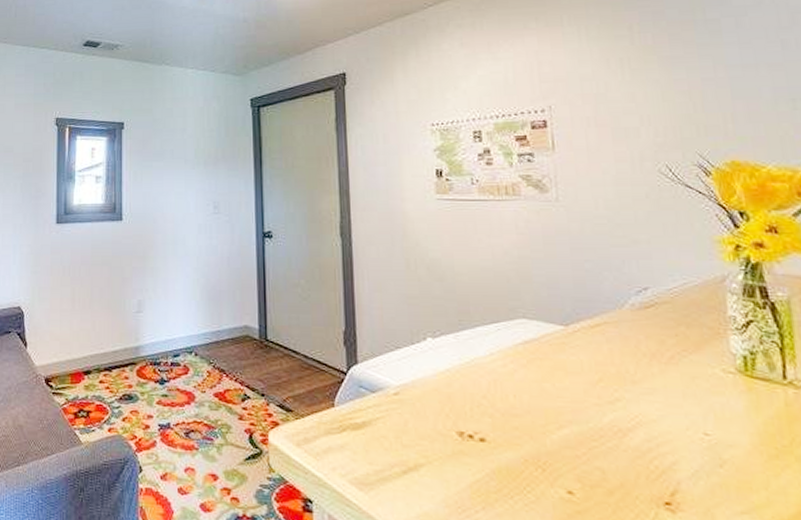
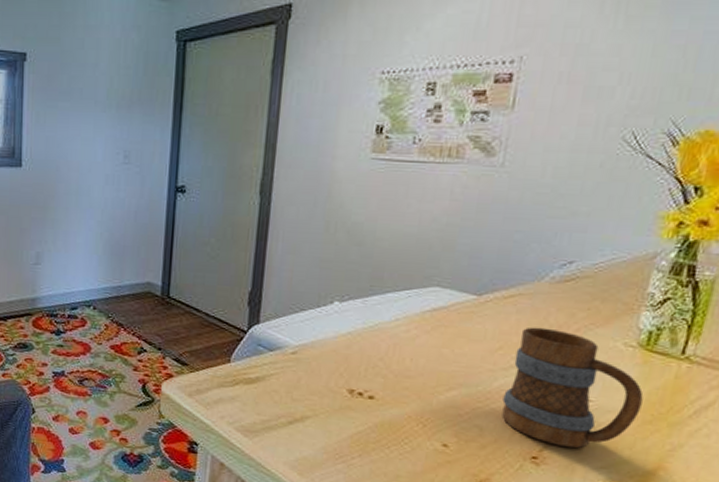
mug: none [616,356,762,491] -> present [502,327,644,449]

